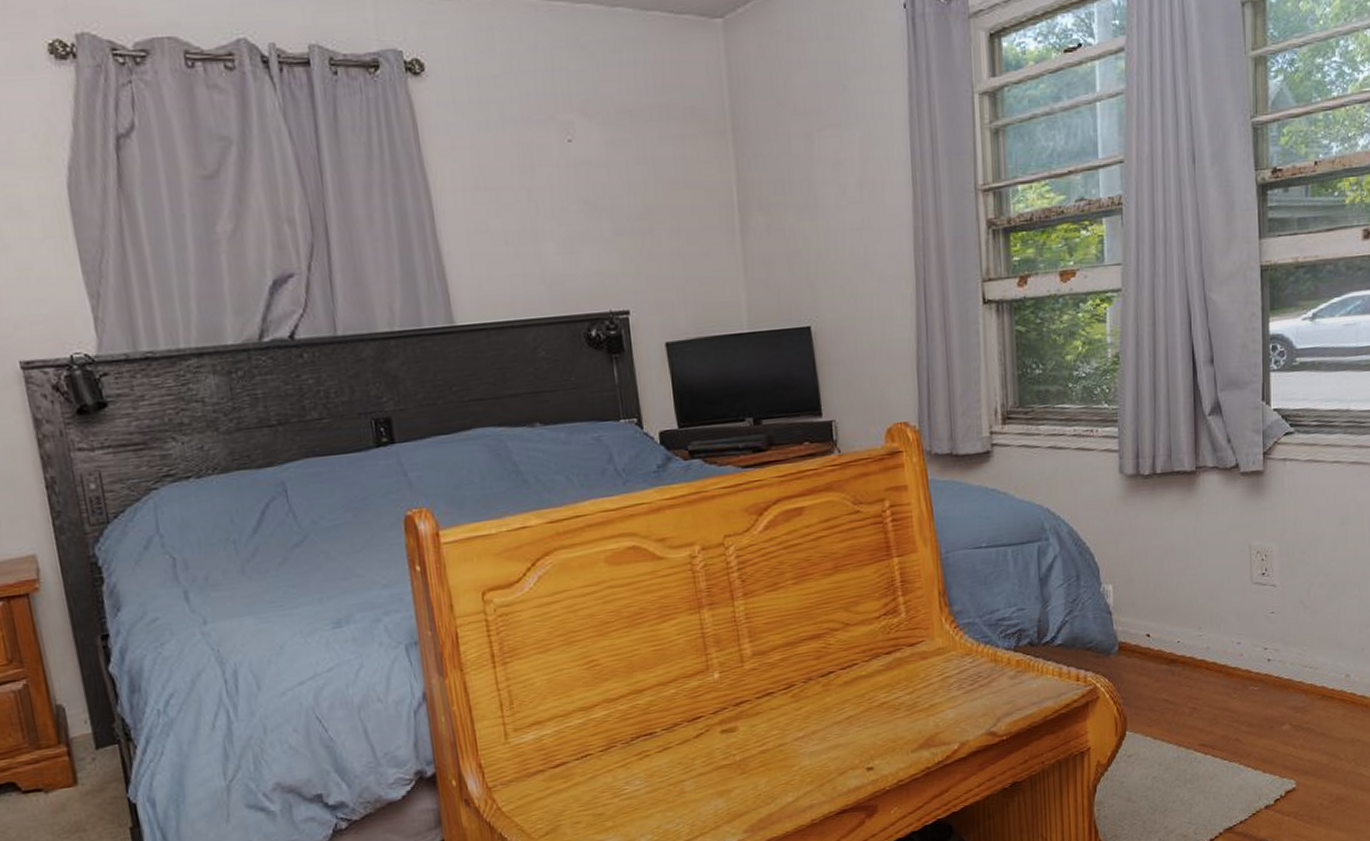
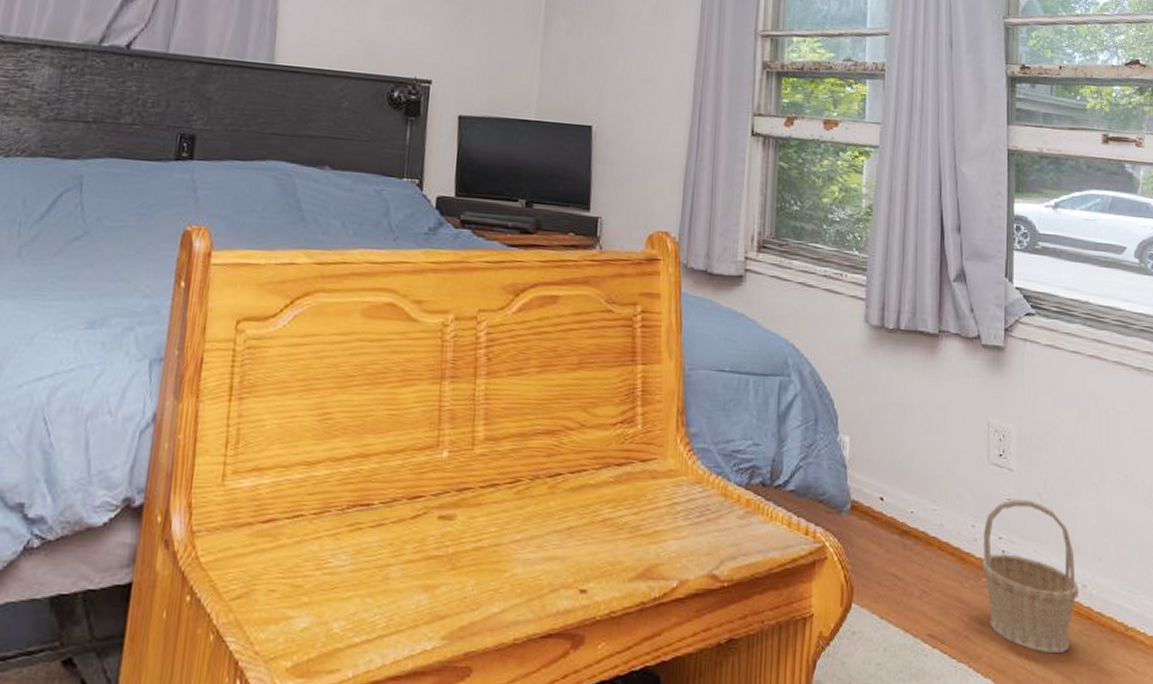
basket: none [1247,608,1342,740] -> present [981,499,1079,654]

